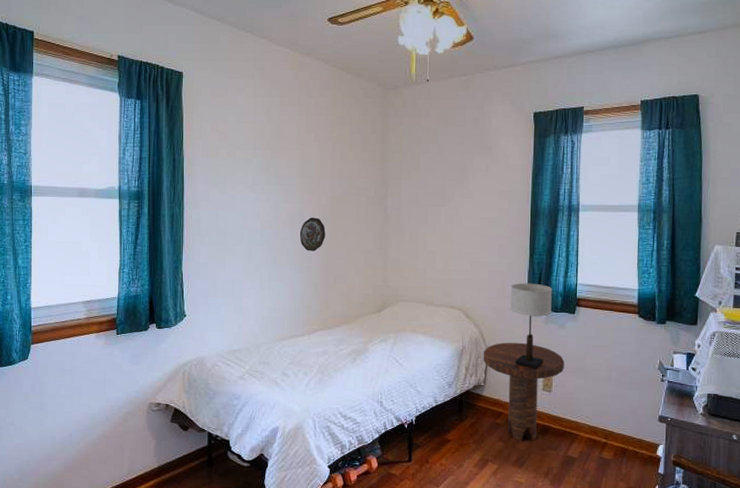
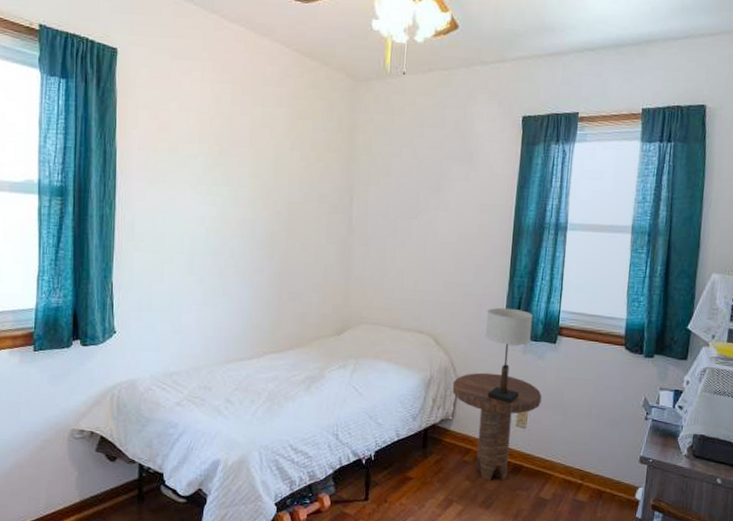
decorative plate: present [299,217,326,251] -> none [250,225,281,264]

